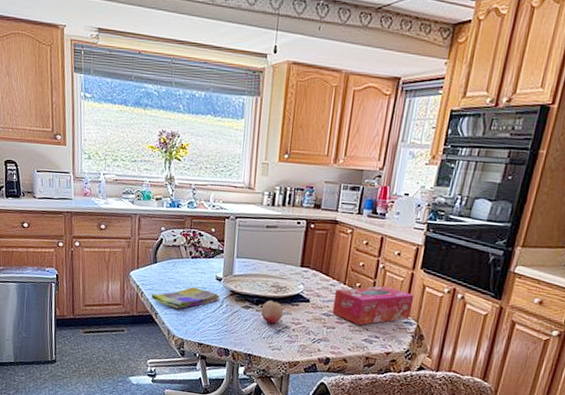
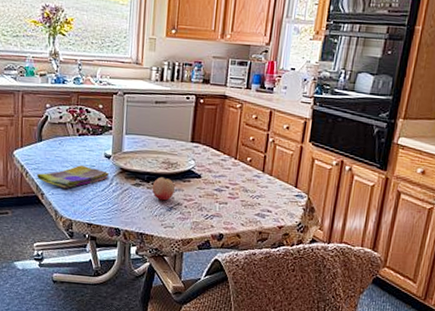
tissue box: present [332,285,415,326] -> none [224,159,304,200]

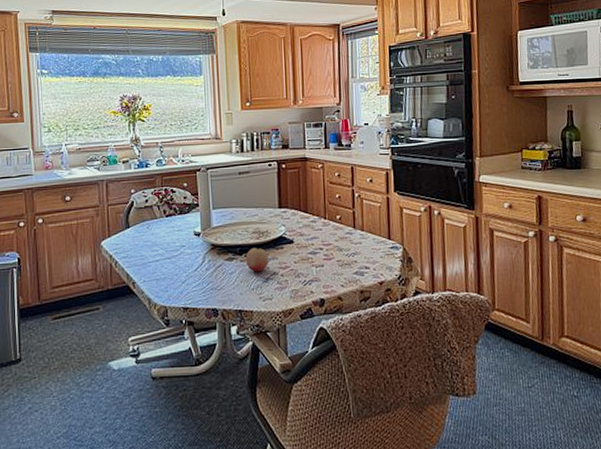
dish towel: present [37,165,110,189] -> none [127,247,201,275]

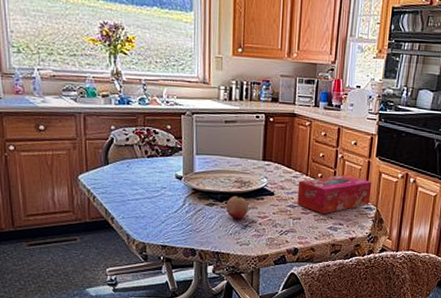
tissue box: none [317,213,395,259] -> present [297,174,372,214]

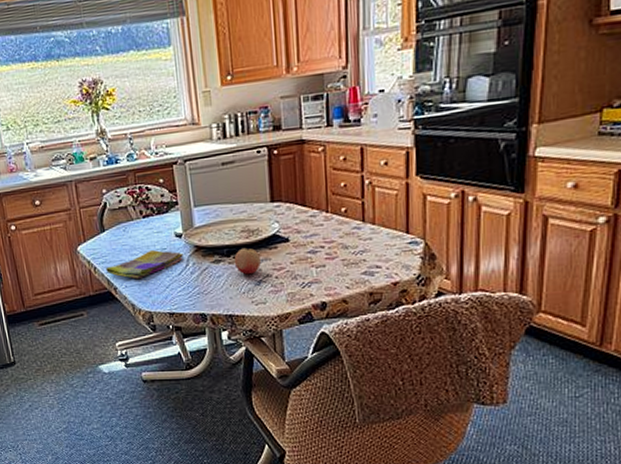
dish towel: none [105,188,182,212] -> present [106,250,184,280]
tissue box: present [297,174,372,214] -> none [317,203,415,257]

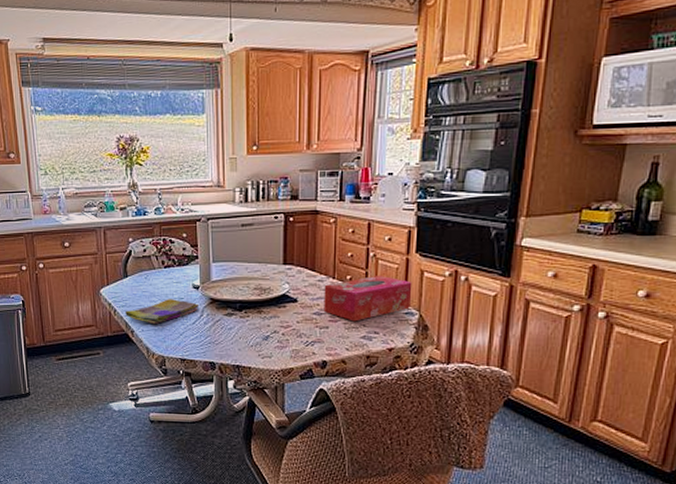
fruit: present [234,247,261,275] -> none [245,304,269,329]
tissue box: none [317,203,415,257] -> present [323,275,412,322]

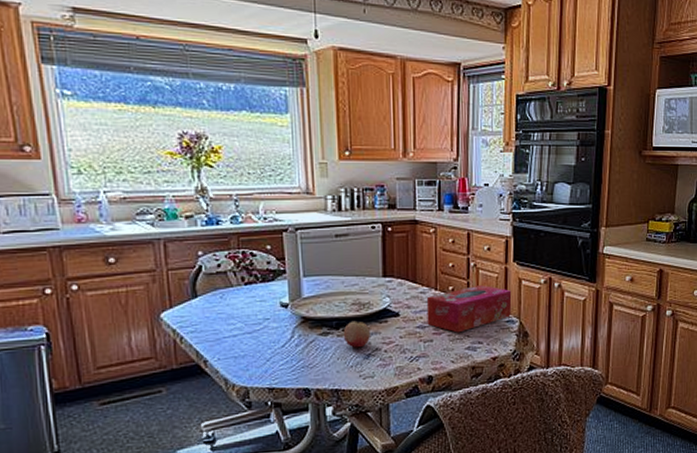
dish towel: present [125,299,200,325] -> none [196,320,290,352]
fruit: none [245,304,269,329] -> present [343,320,370,348]

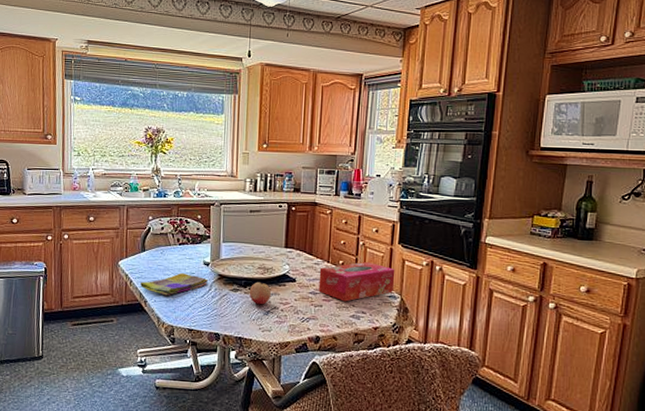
dish towel: none [196,320,290,352] -> present [140,273,209,296]

